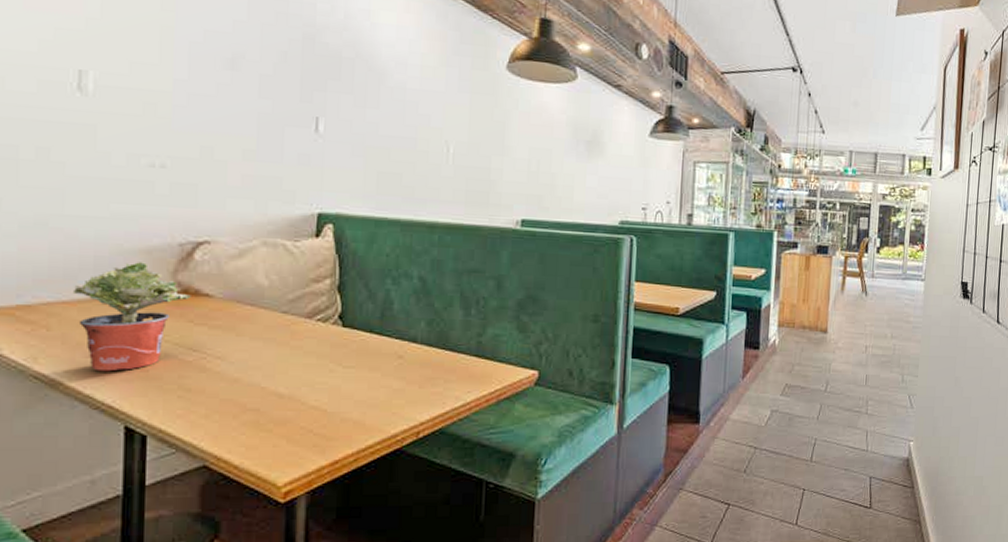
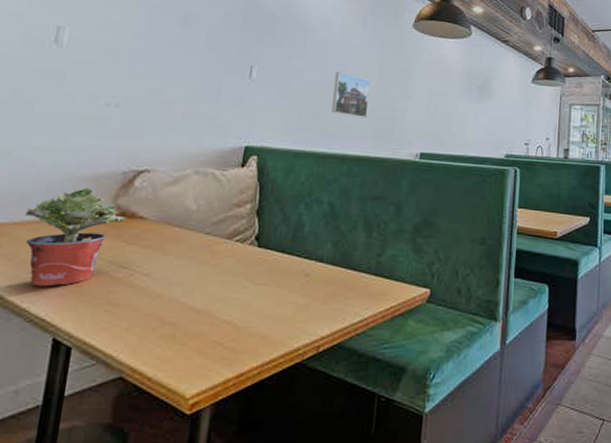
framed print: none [416,124,460,180] -> present [331,71,371,118]

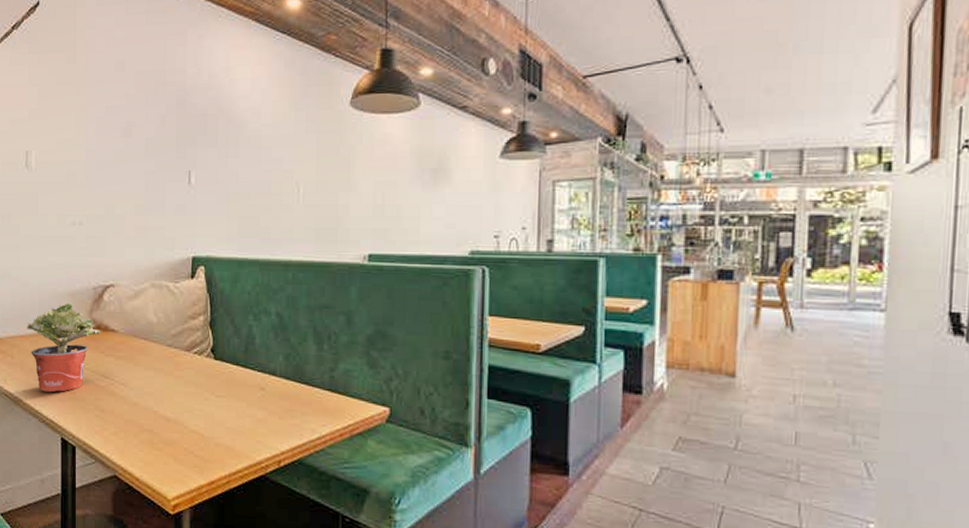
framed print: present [331,71,371,118] -> none [271,168,309,219]

